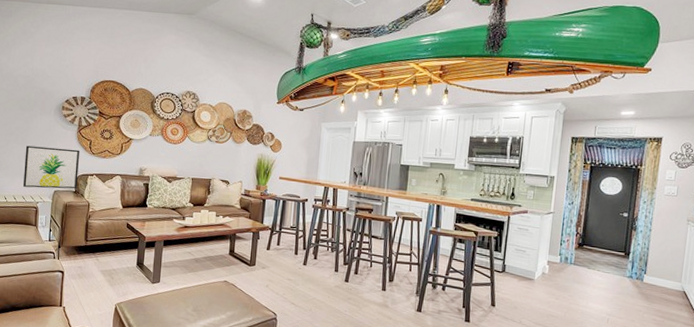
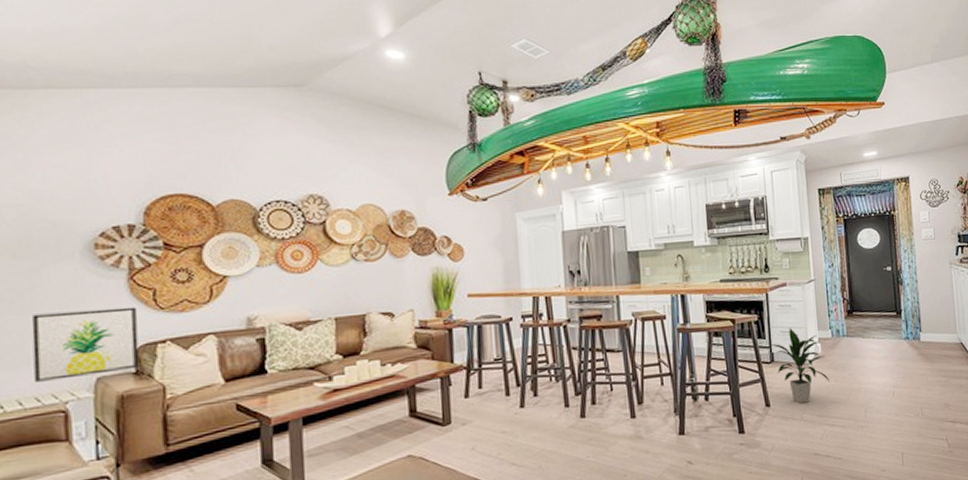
indoor plant: none [504,248,551,311] -> present [770,328,830,404]

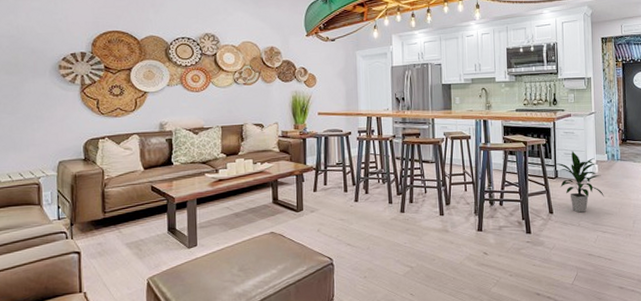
wall art: present [31,306,140,382] -> none [17,112,87,162]

